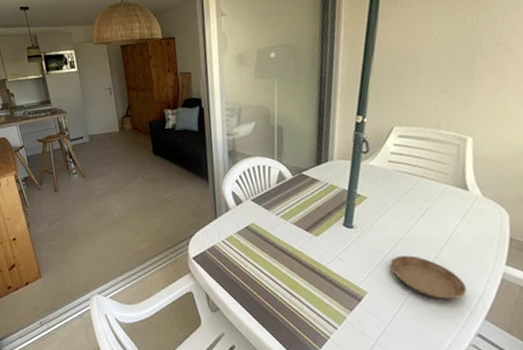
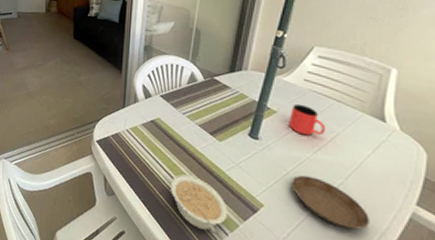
legume: none [273,276,334,329] -> present [170,174,228,234]
cup: none [379,186,415,216] -> present [289,103,326,136]

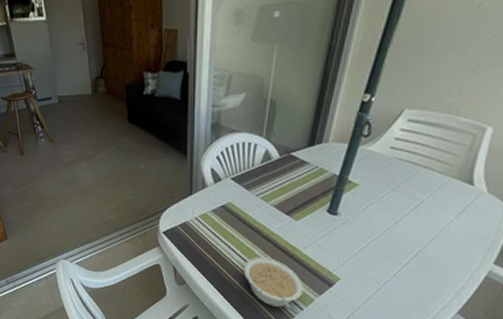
cup: present [289,103,326,136] -> none [371,174,410,206]
saucer: present [291,175,369,230] -> none [369,246,446,293]

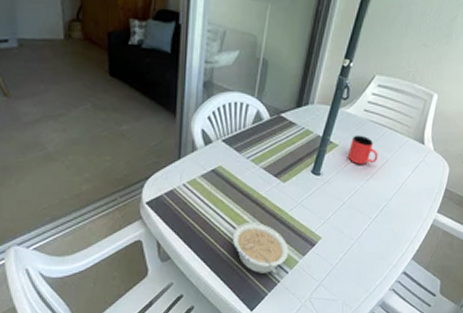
cup: none [371,174,410,206] -> present [348,135,379,165]

